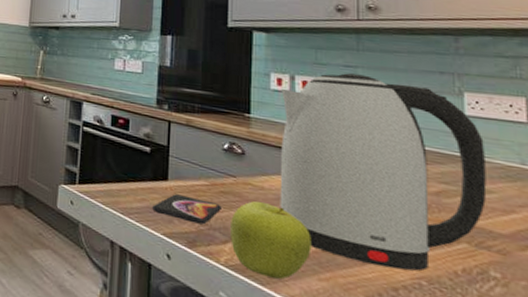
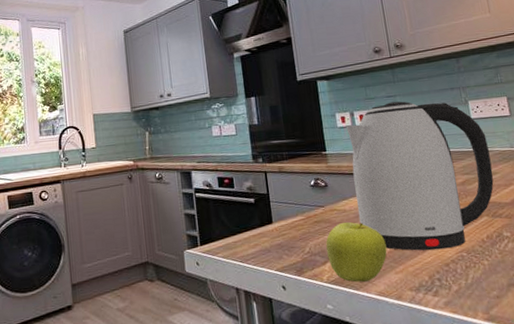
smartphone: present [152,194,222,225] -> none [264,232,318,254]

